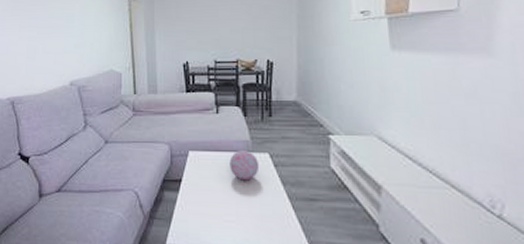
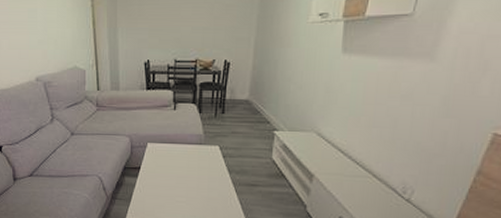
decorative orb: present [229,150,260,181] -> none [183,143,210,169]

